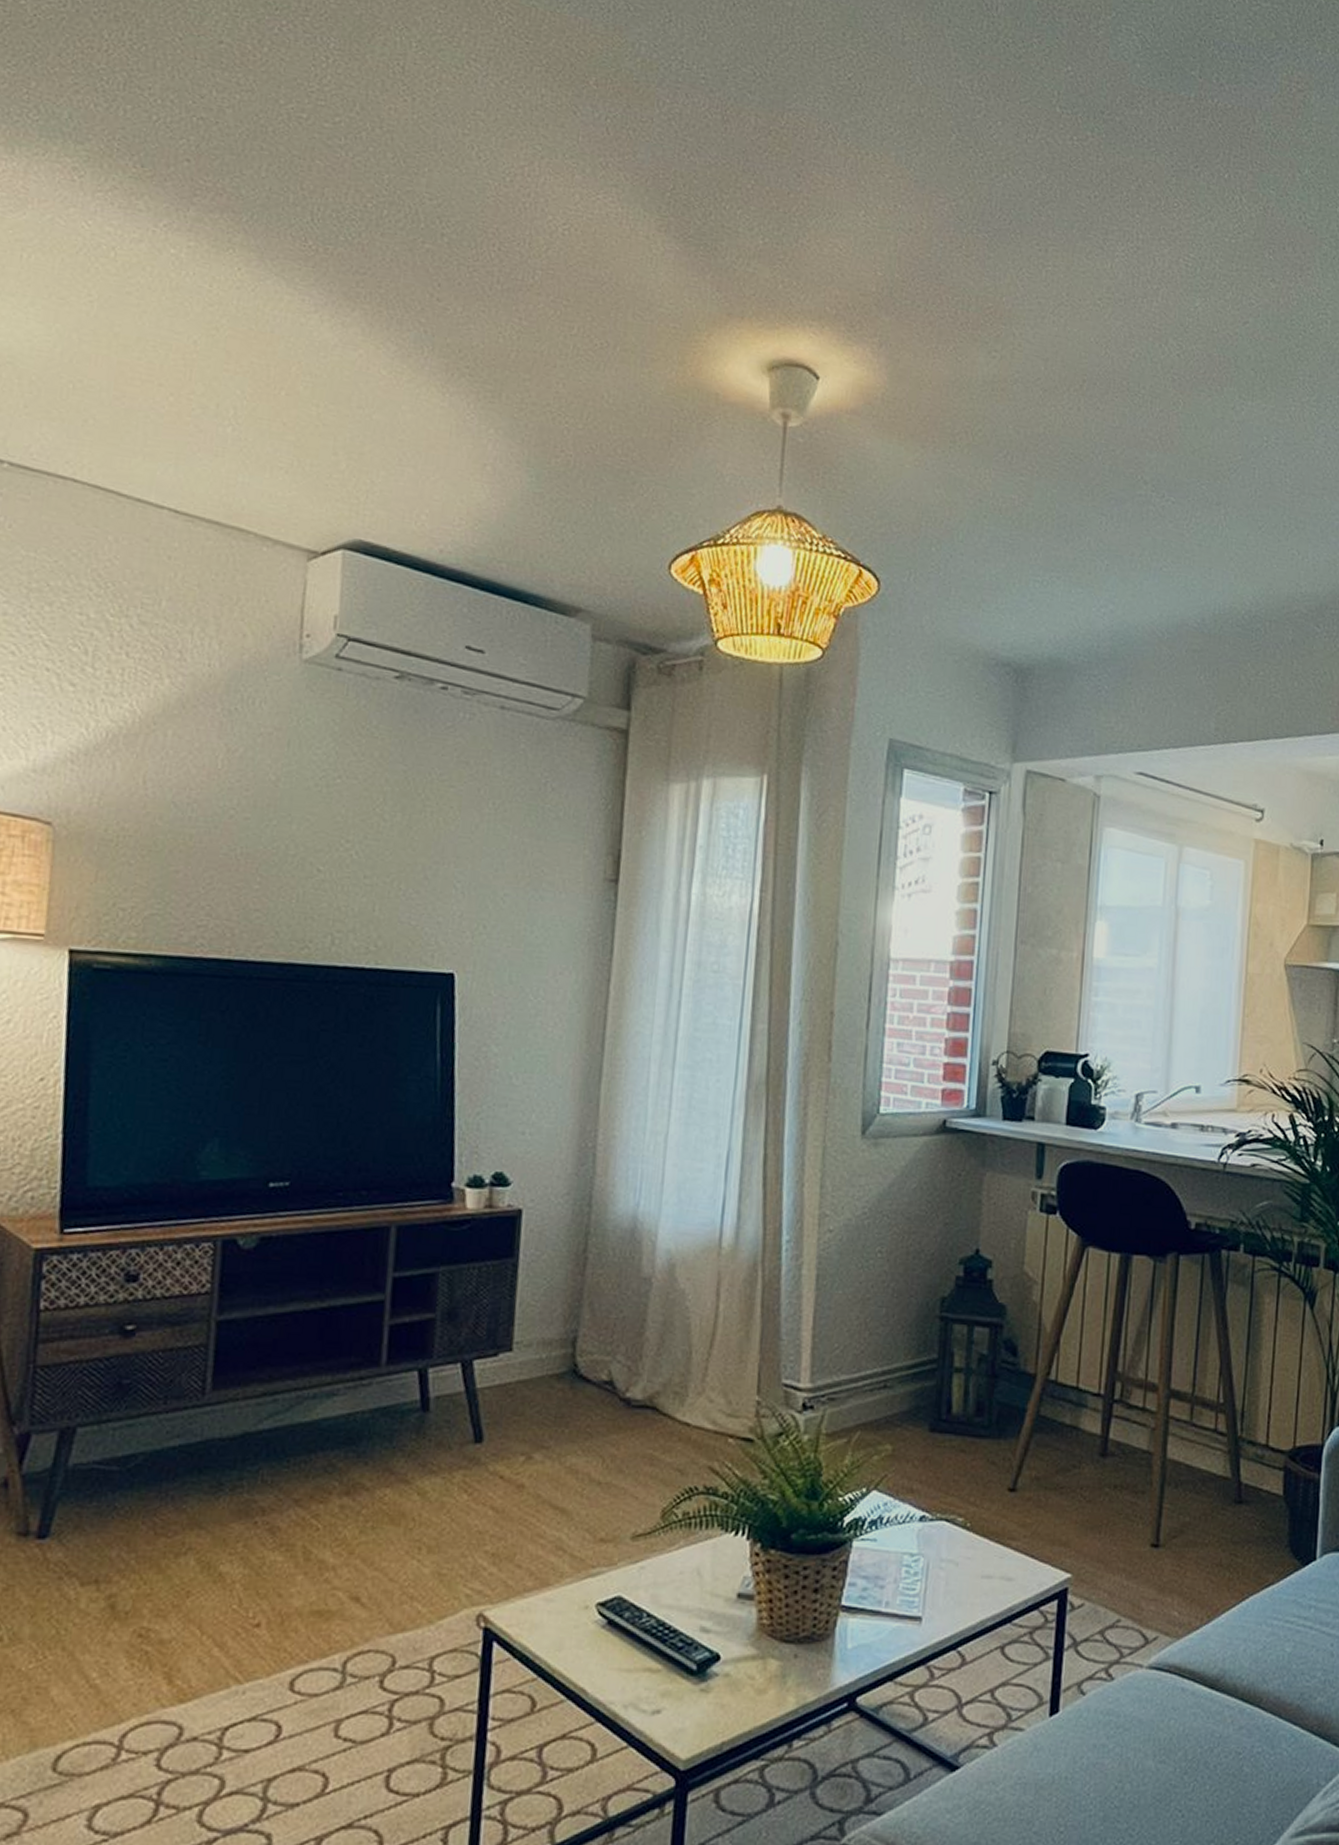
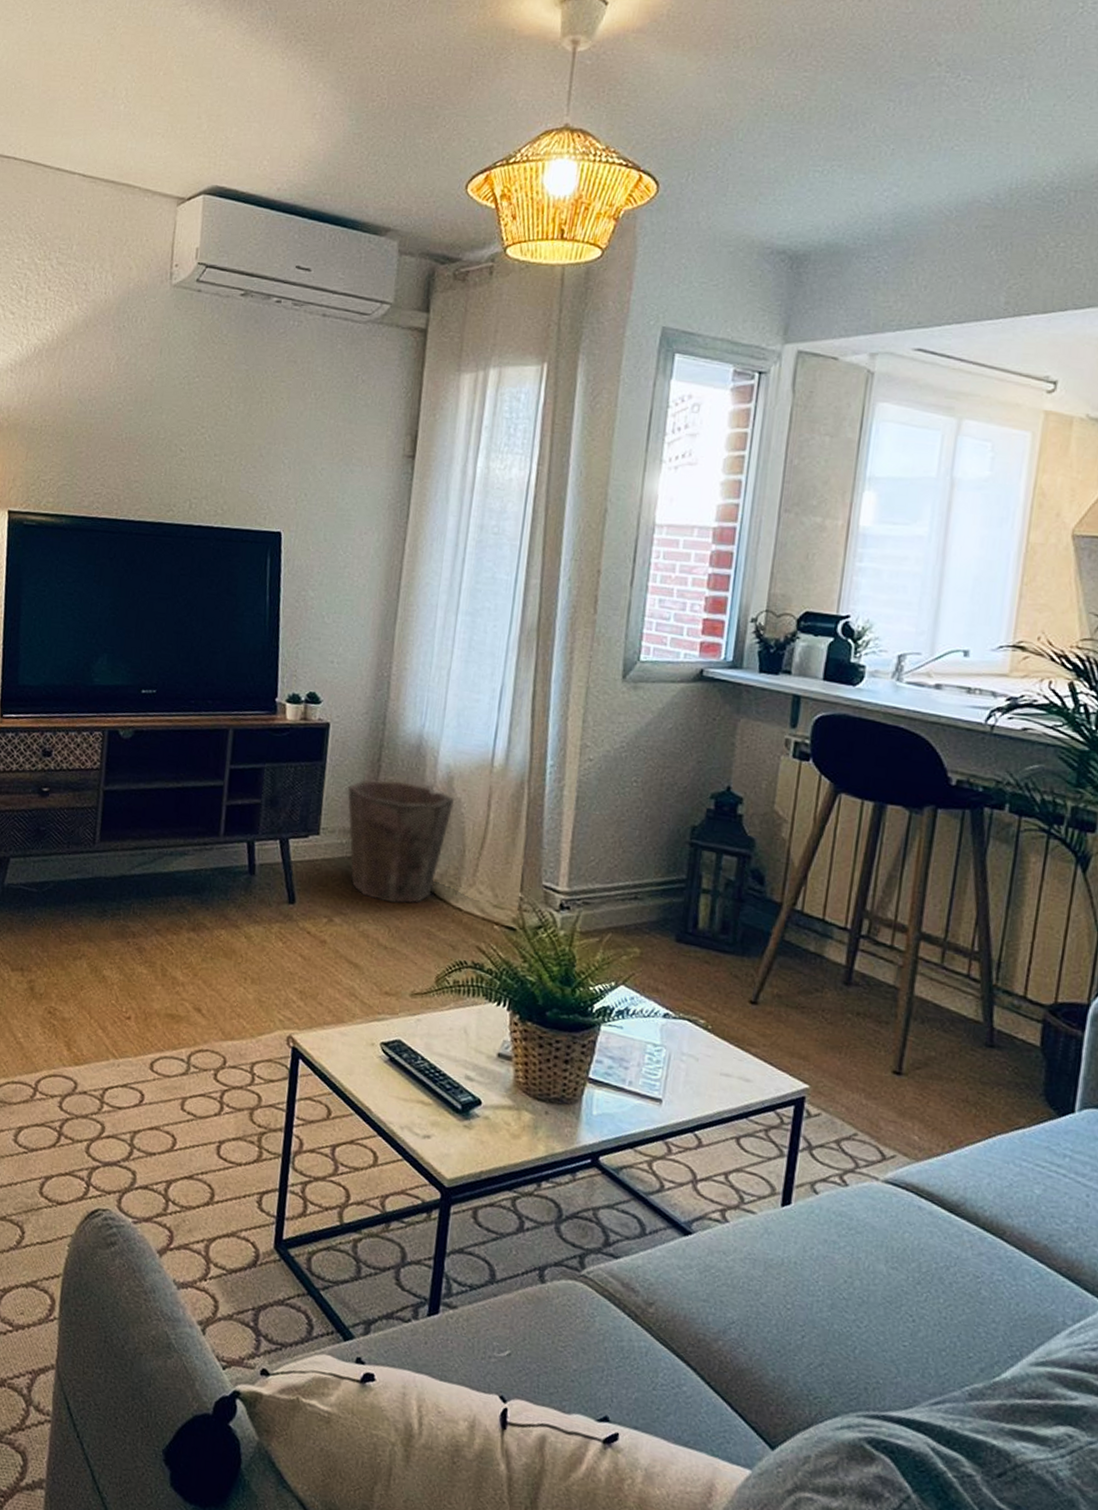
waste bin: none [546,1274,678,1427] -> present [347,780,455,904]

